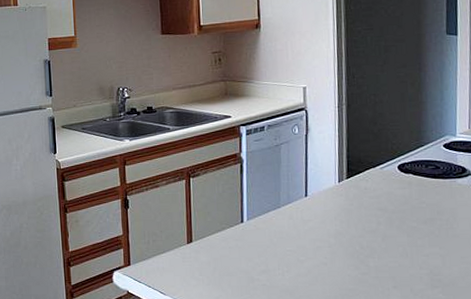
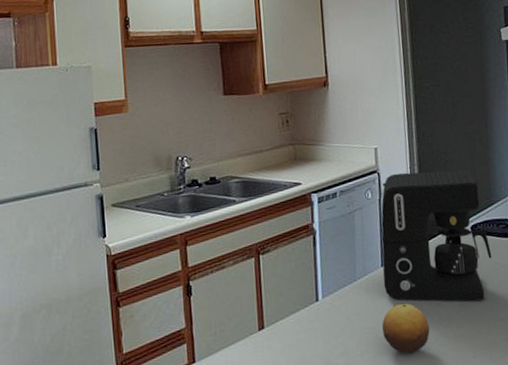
fruit: none [304,232,351,278] -> present [382,304,430,354]
coffee maker: none [306,111,419,236] -> present [381,169,492,301]

